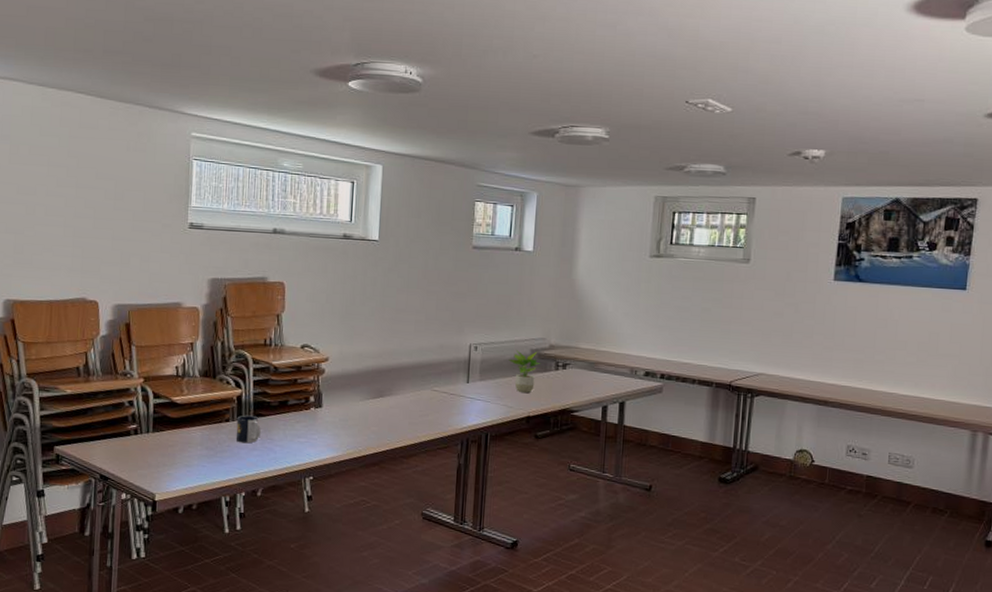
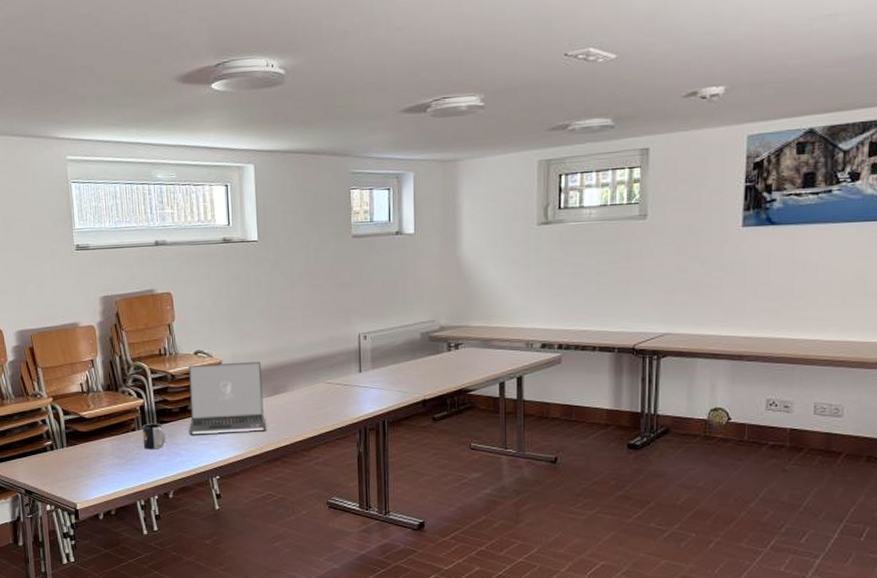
laptop: none [286,358,368,434] -> present [188,361,267,435]
potted plant: present [508,350,541,393] -> none [399,334,432,376]

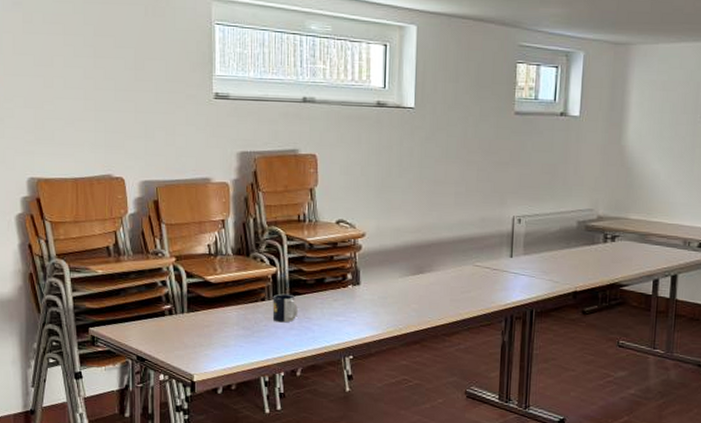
laptop: present [188,361,267,435] -> none [323,234,408,312]

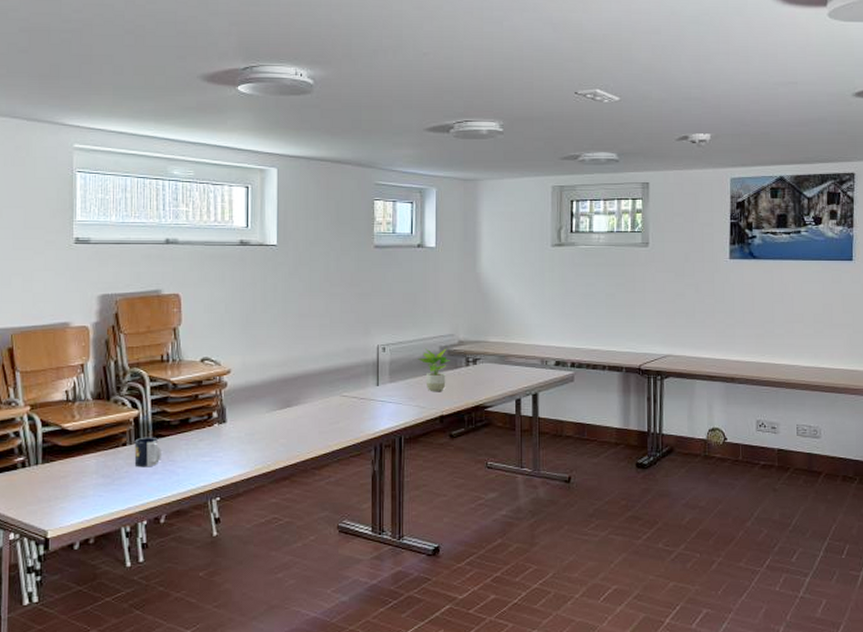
potted plant: none [554,222,588,267] -> present [418,348,451,391]

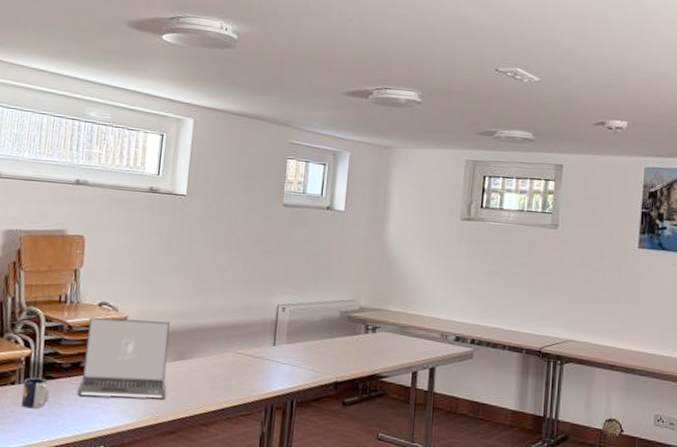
laptop: none [188,371,276,451] -> present [77,317,170,400]
potted plant: present [418,348,451,391] -> none [317,312,350,357]

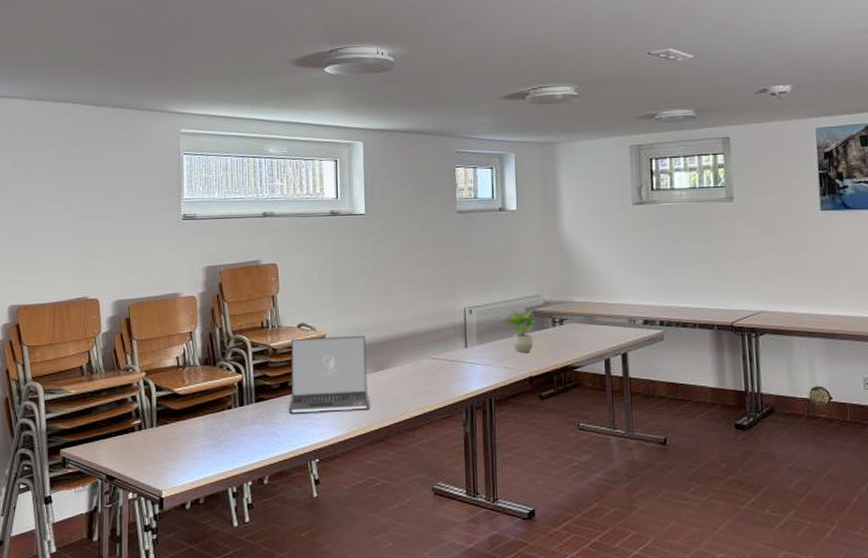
mug: present [21,377,50,409] -> none [239,400,263,430]
potted plant: none [317,312,350,357] -> present [504,309,537,352]

